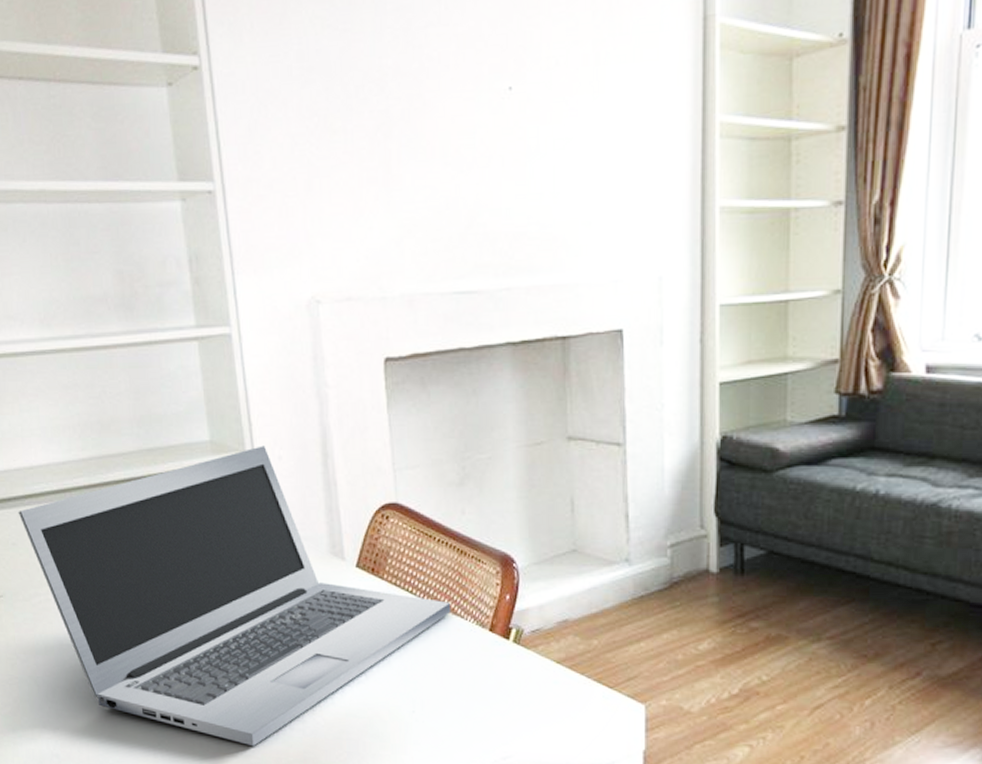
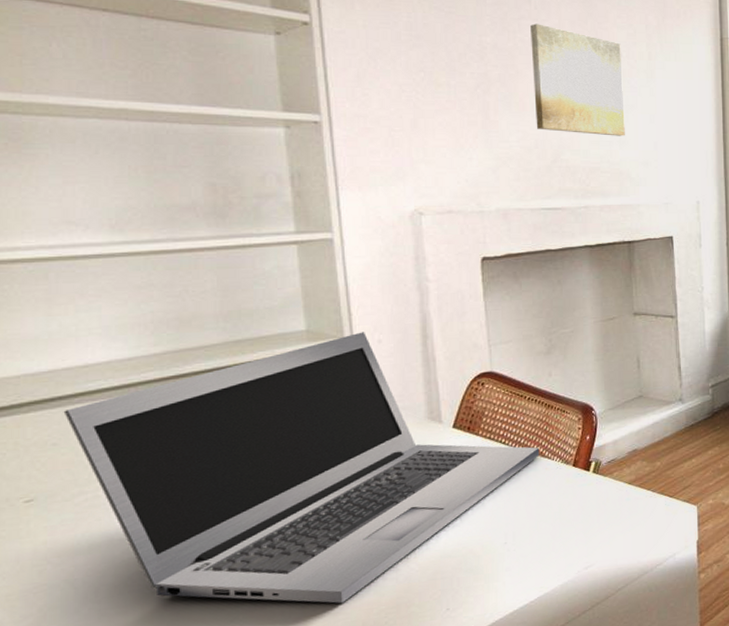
wall art: none [440,30,561,186] -> present [531,23,625,136]

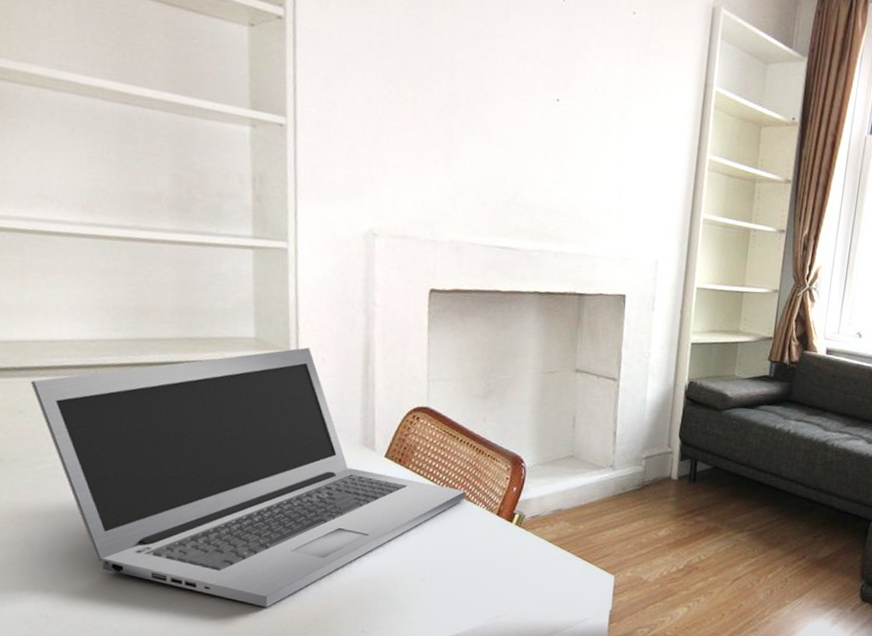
wall art: present [531,23,625,136] -> none [499,44,598,180]

